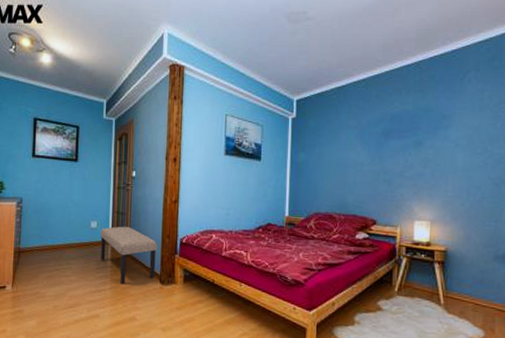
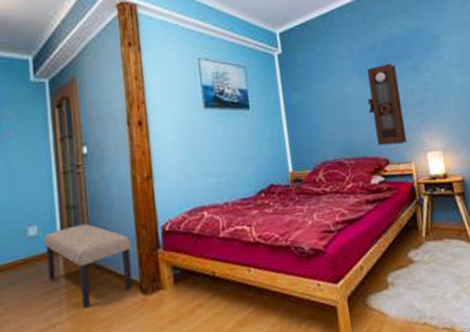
pendulum clock: none [366,136,399,210] -> present [367,63,407,146]

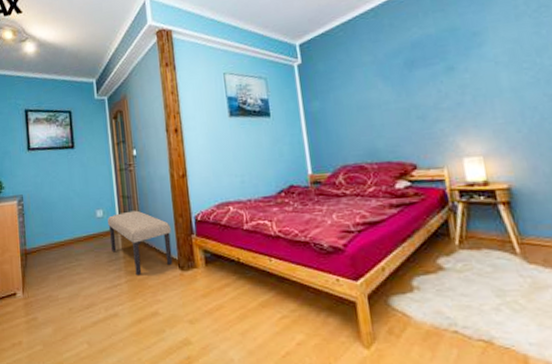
pendulum clock: present [367,63,407,146] -> none [392,65,438,151]

